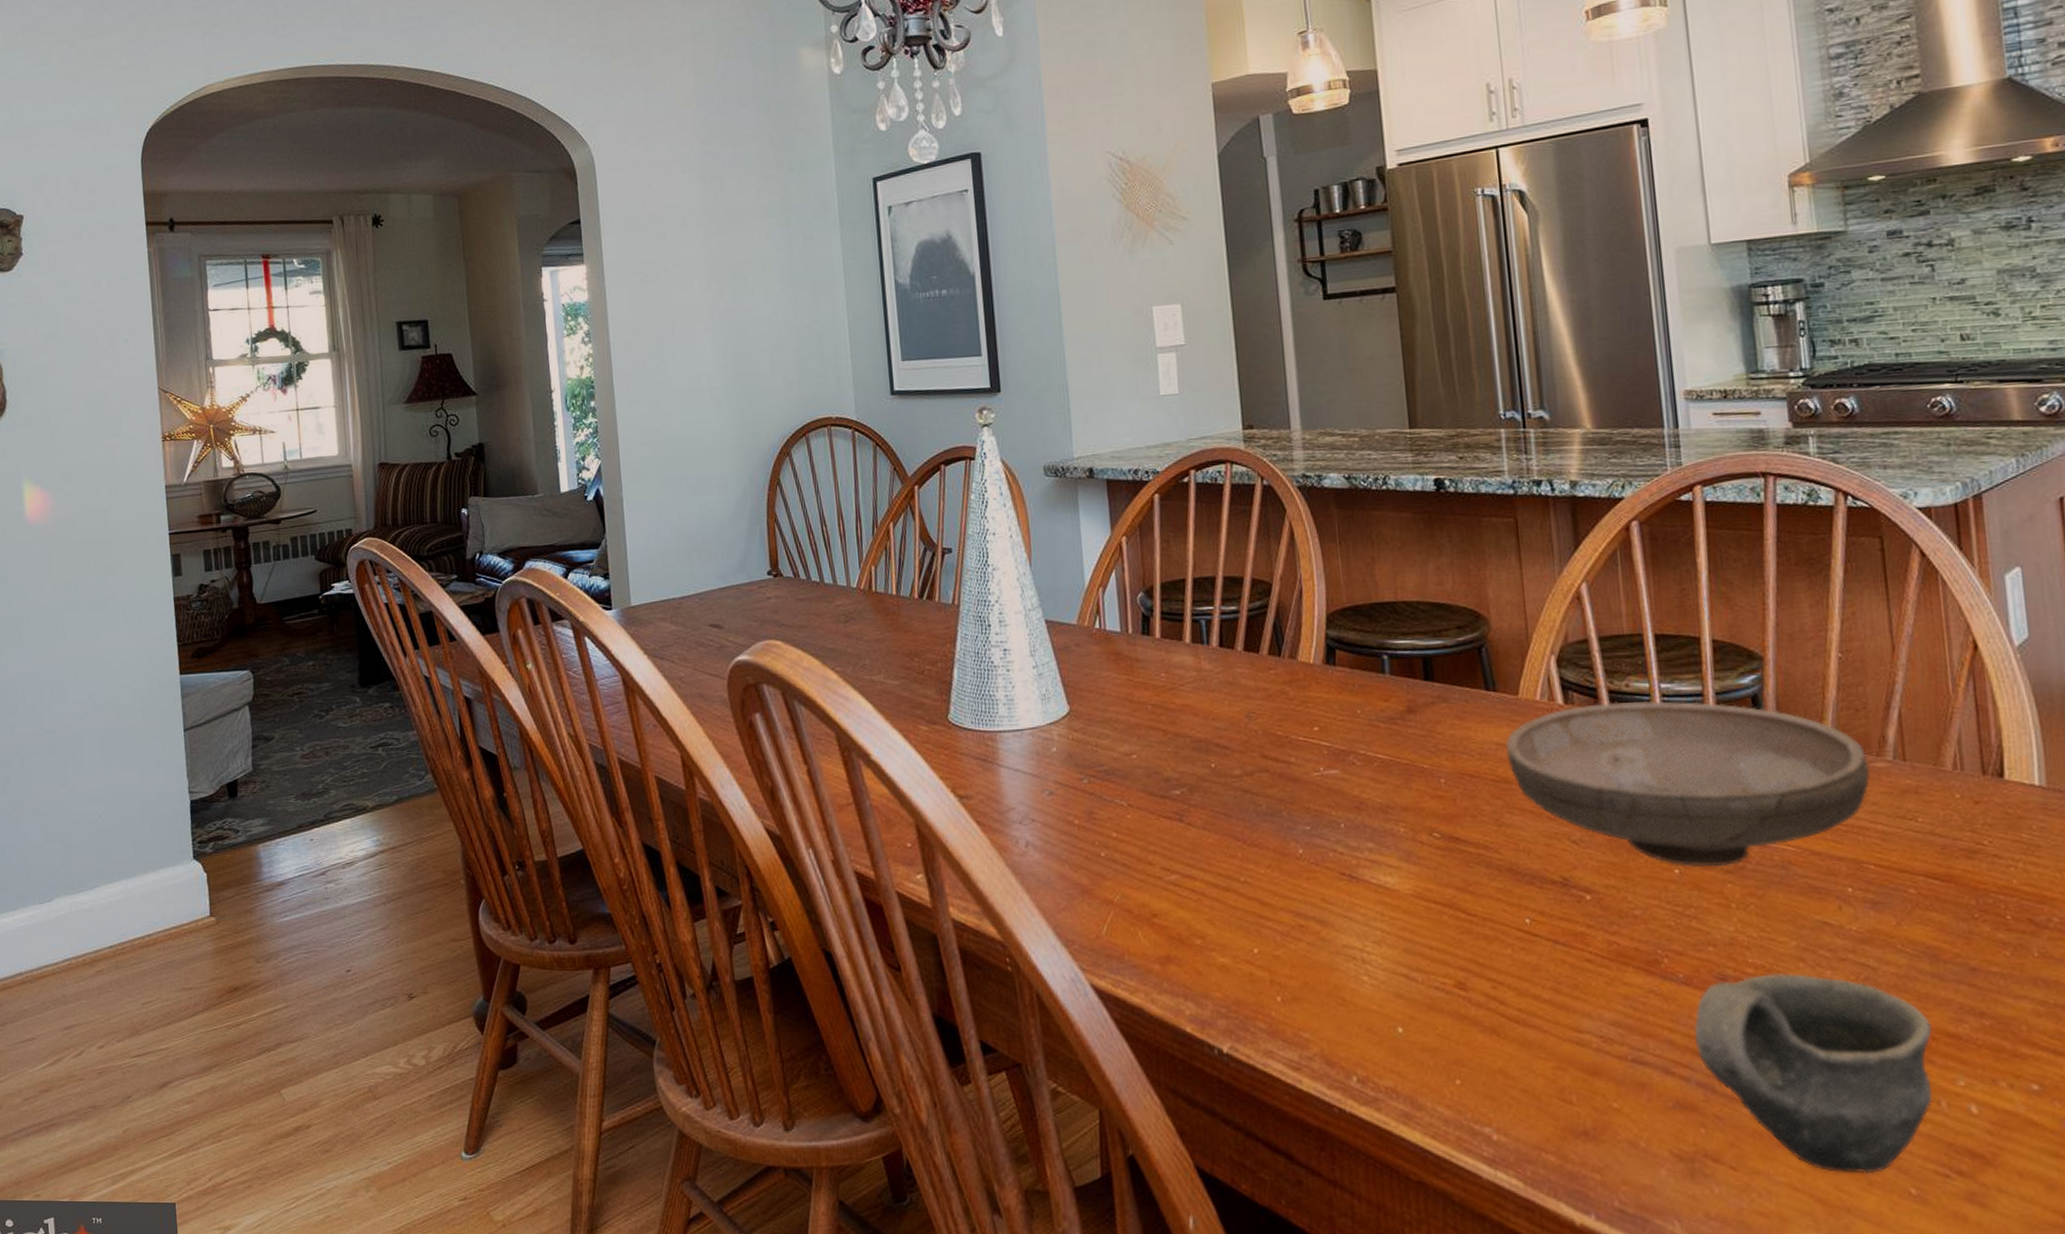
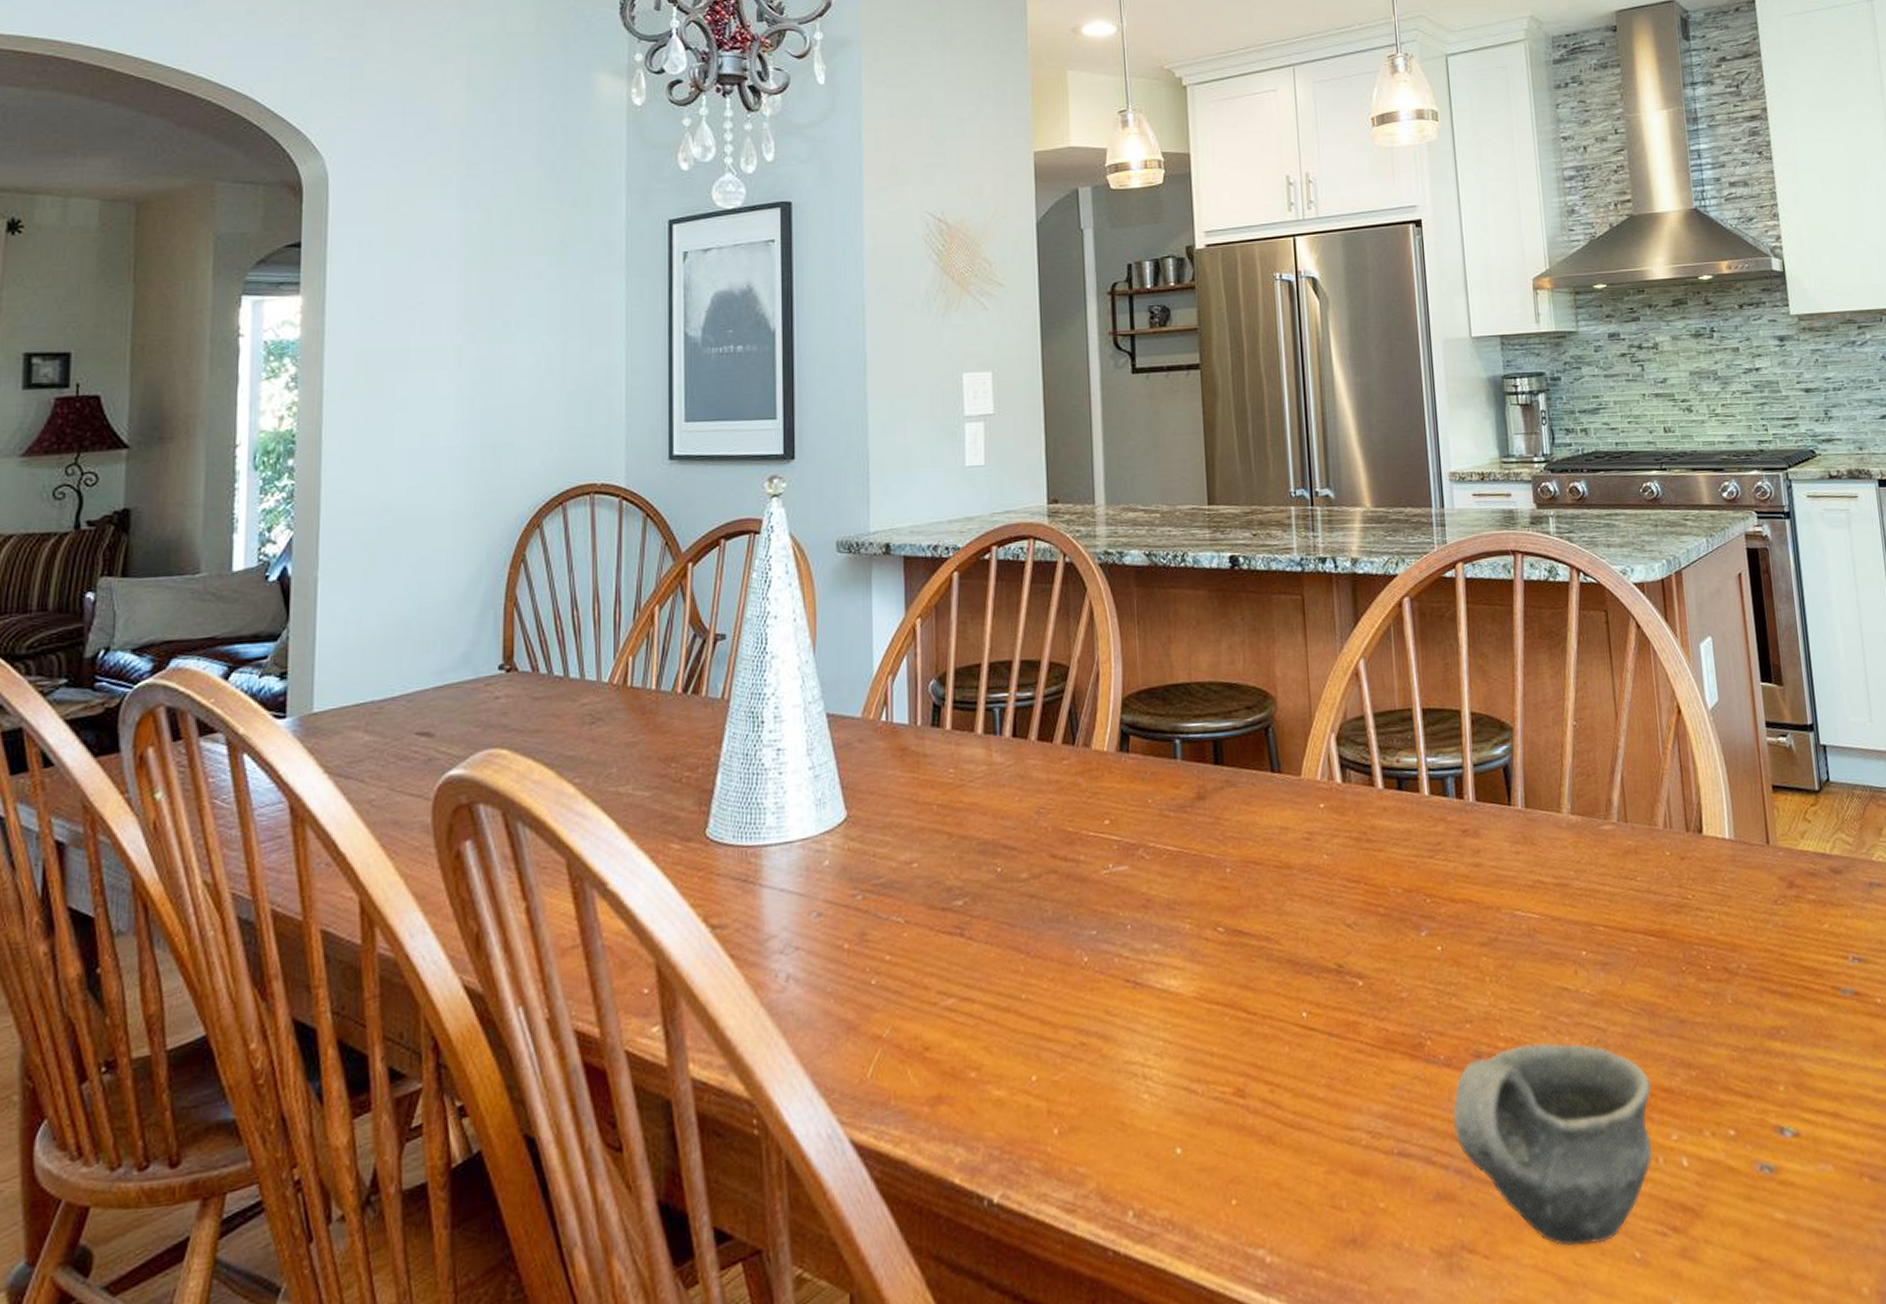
bowl: present [1505,700,1870,868] -> none [1288,774,1599,943]

